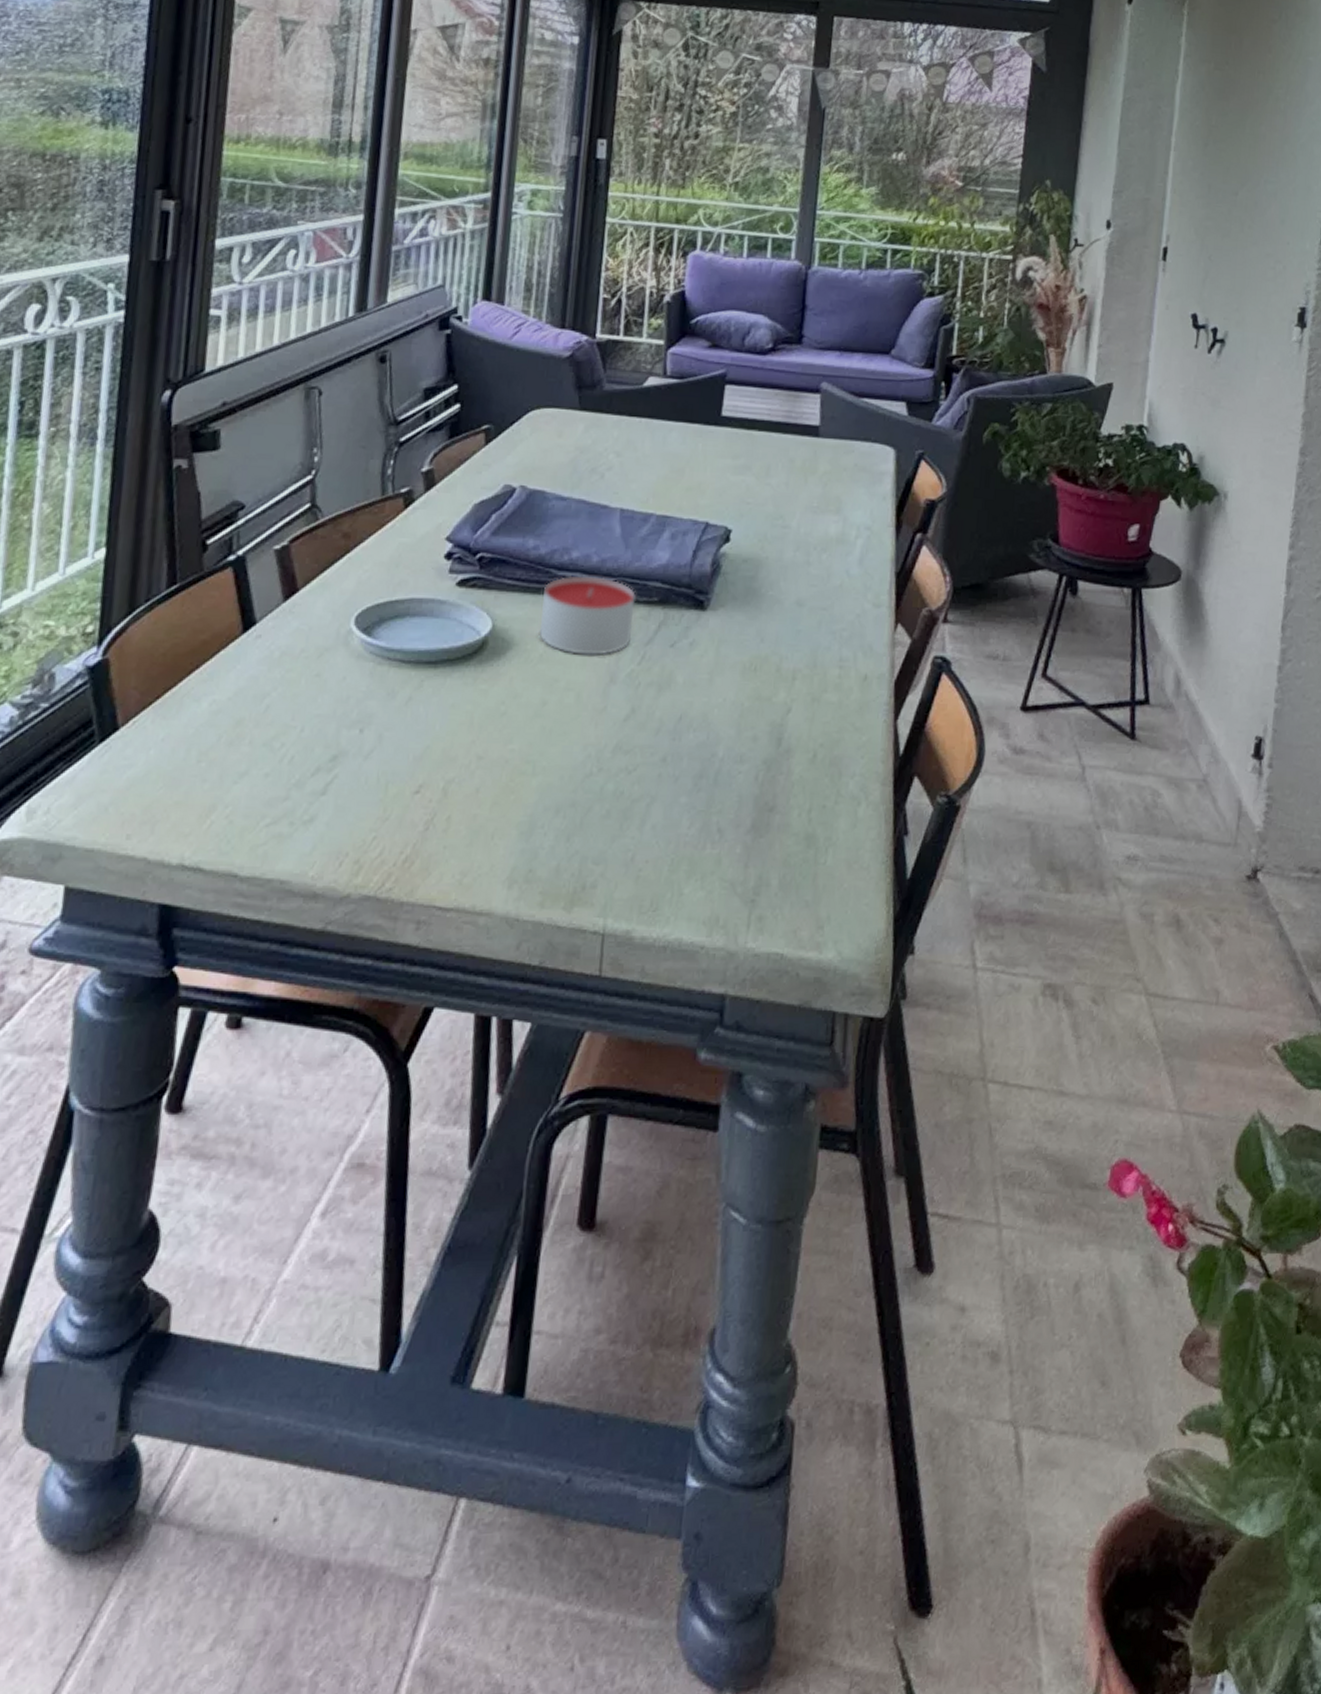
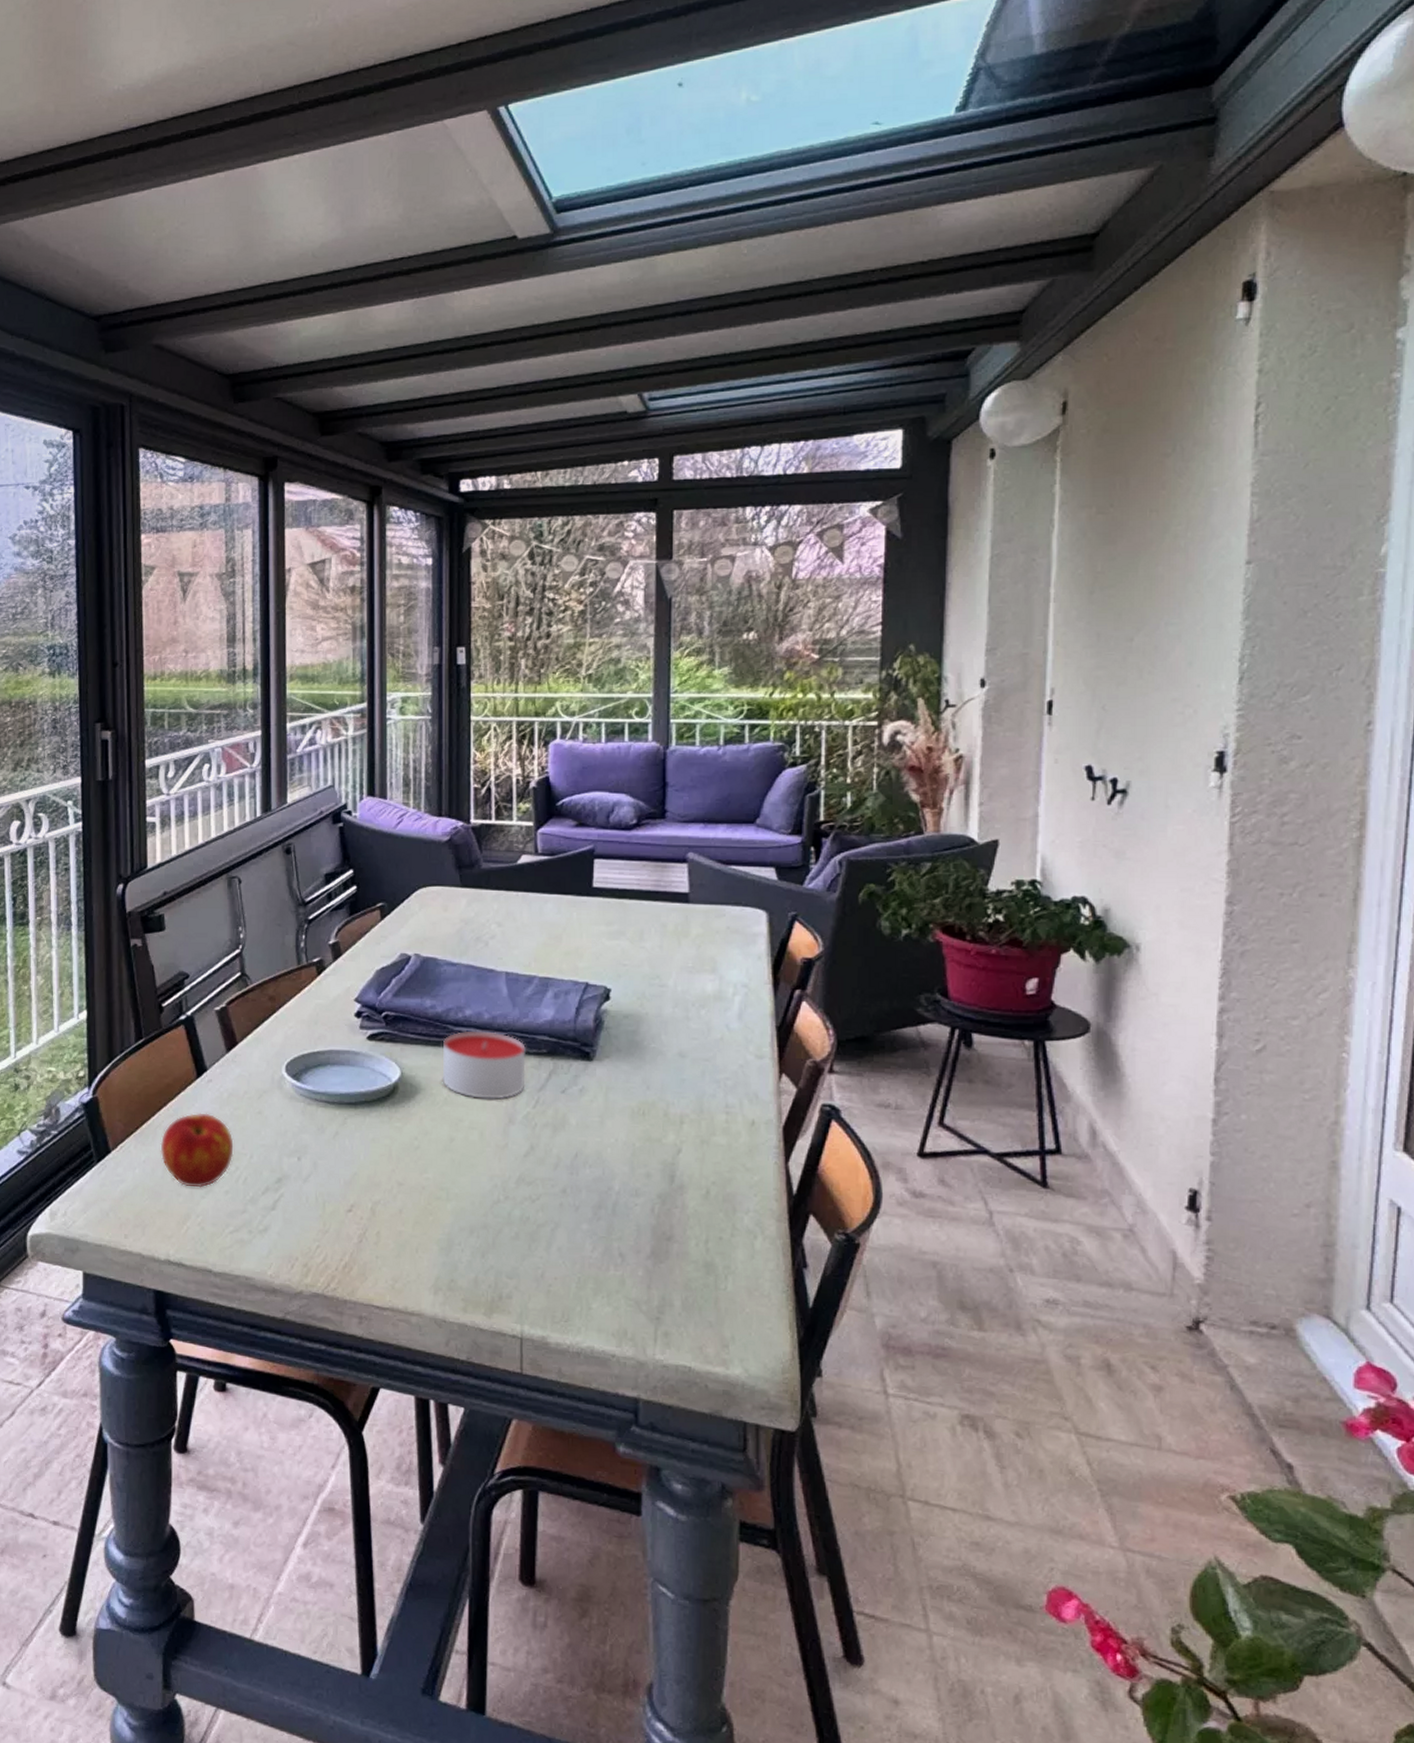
apple: none [185,676,282,771] -> present [160,1113,234,1188]

